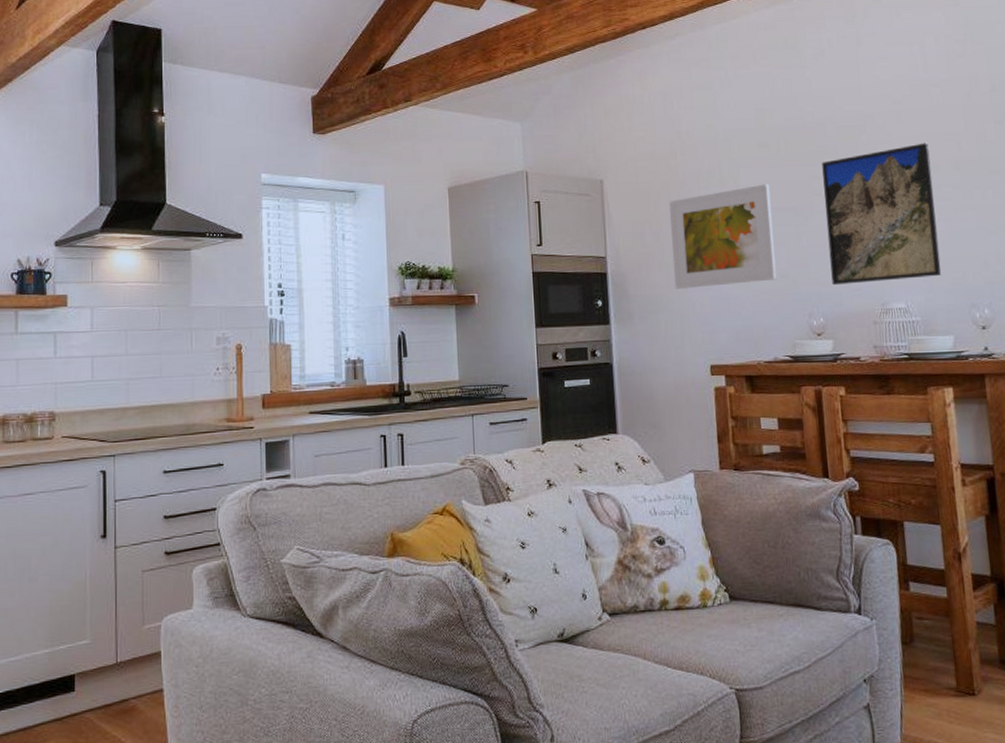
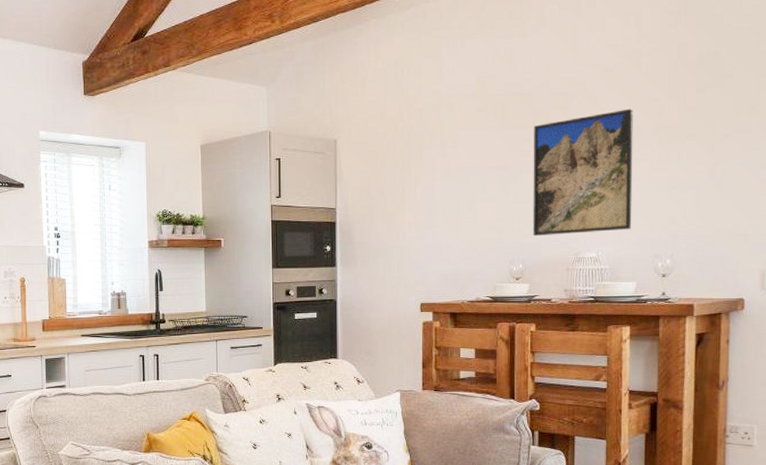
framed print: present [669,184,777,289] -> none [394,145,485,237]

